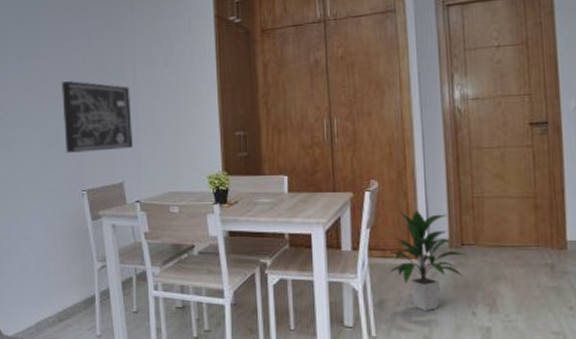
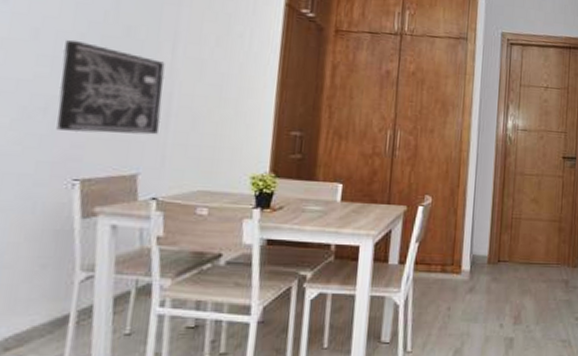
indoor plant: present [387,210,467,311] -> none [430,226,501,324]

